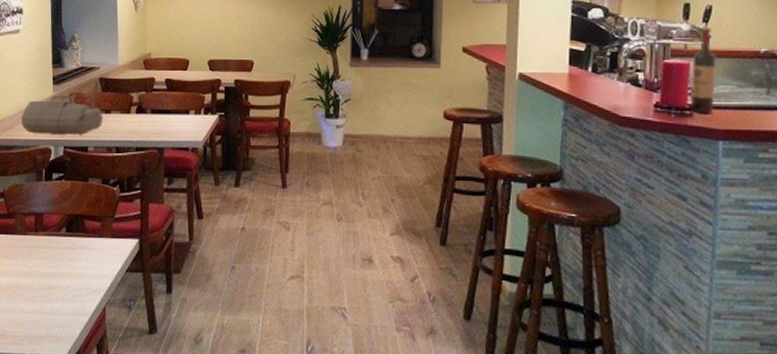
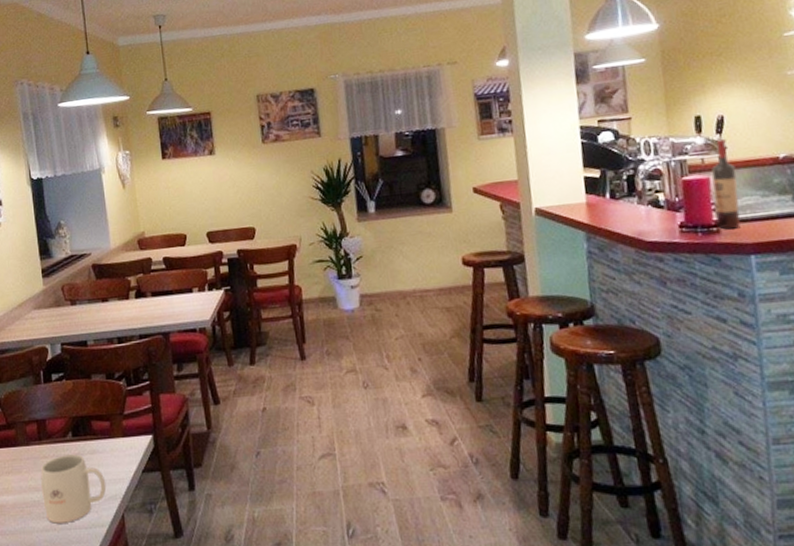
handbag: present [21,95,103,135] -> none [11,287,101,334]
mug: none [34,247,92,308] -> present [40,454,107,524]

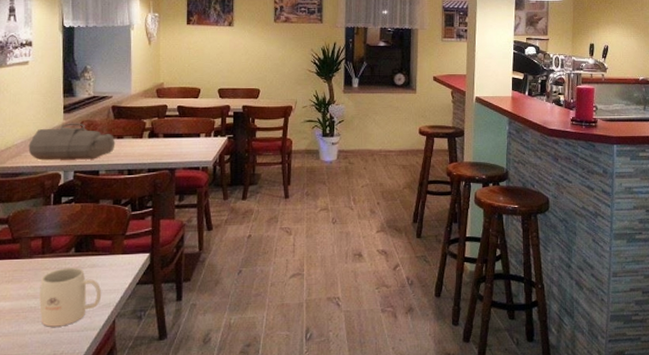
handbag: none [11,287,101,334] -> present [28,123,116,161]
wine bottle: present [712,138,741,229] -> none [595,61,612,125]

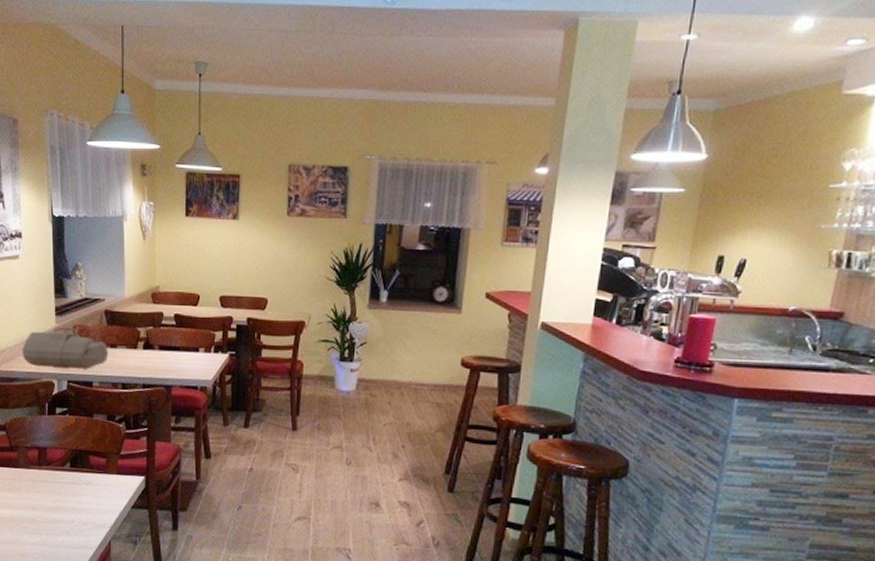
mug: present [39,267,102,327] -> none [38,482,97,541]

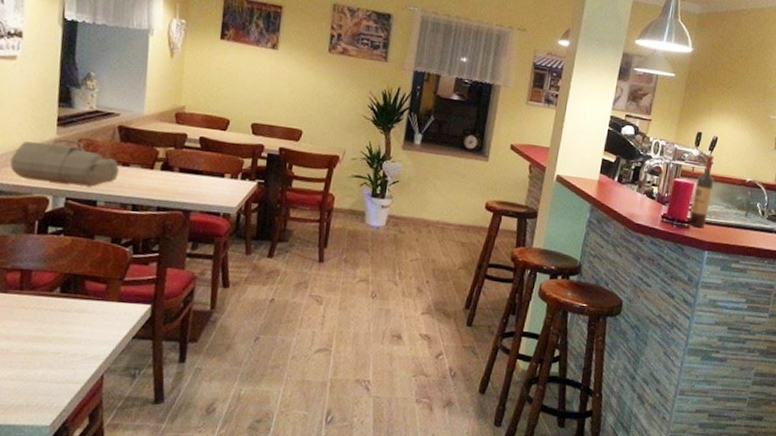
wine bottle: none [710,282,744,372] -> present [688,154,715,228]

